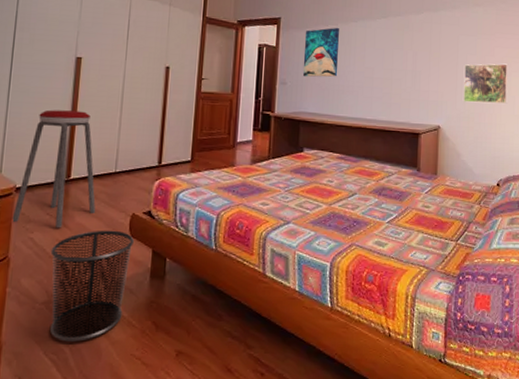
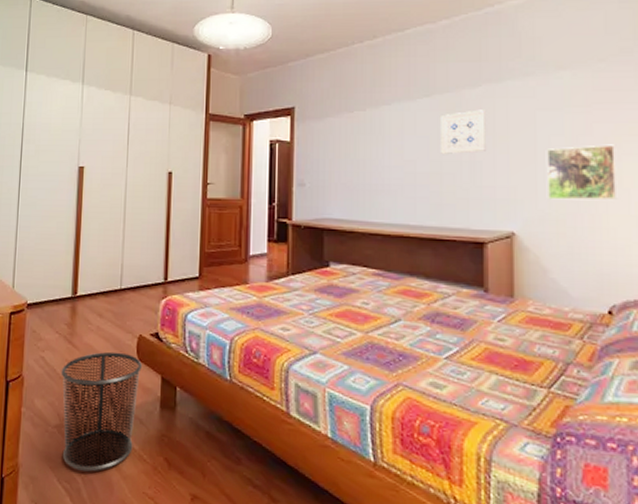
music stool: present [12,109,96,229] -> none [24,223,103,348]
wall art: present [302,27,339,77] -> none [324,113,368,175]
wall art: none [392,31,425,65] -> present [441,109,486,155]

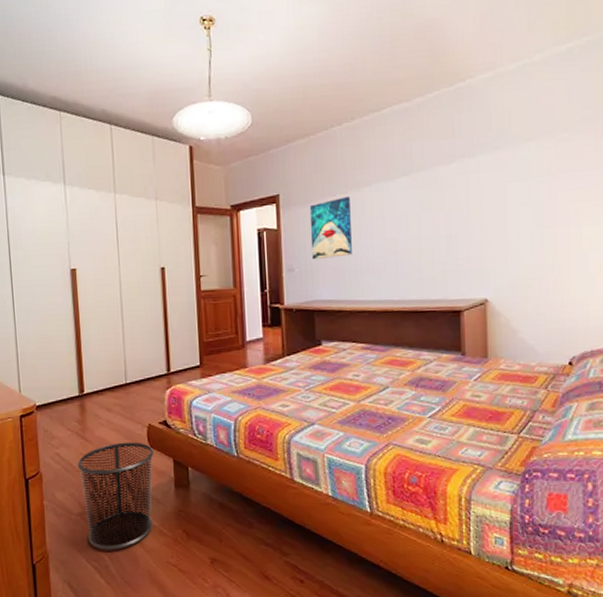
wall art: none [324,113,368,175] -> present [309,196,352,259]
wall art: present [441,109,486,155] -> none [418,185,460,232]
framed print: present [546,144,618,200] -> none [514,210,578,266]

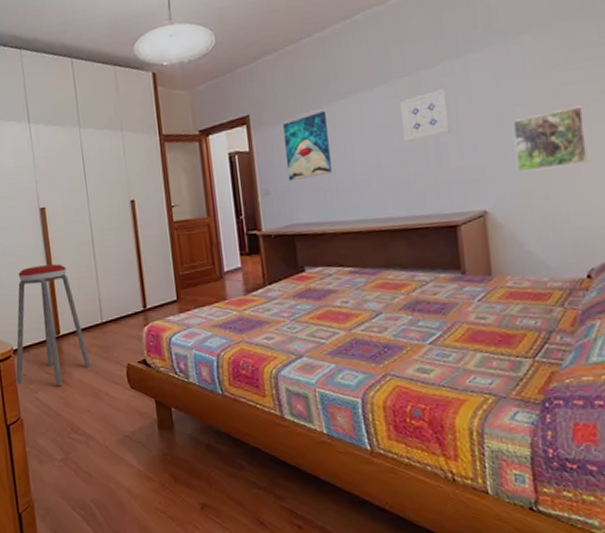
music stool: none [37,324,113,443] -> present [16,264,92,386]
waste bin: present [77,442,154,550] -> none [57,383,139,497]
wall art: none [418,185,460,232] -> present [400,89,450,143]
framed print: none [514,210,578,266] -> present [512,105,589,172]

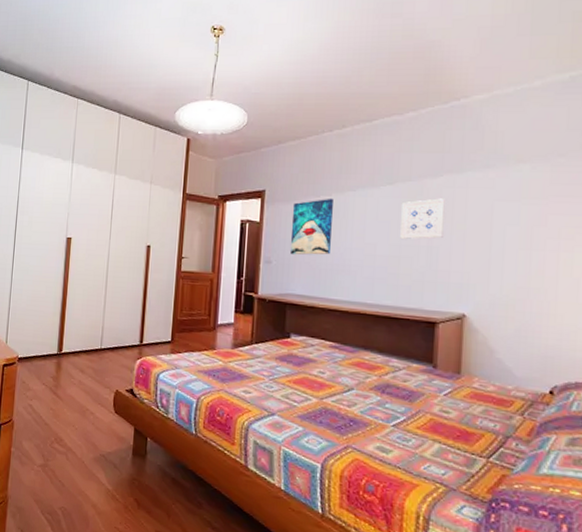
music stool: present [16,264,92,386] -> none [15,287,84,398]
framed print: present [512,105,589,172] -> none [500,235,570,288]

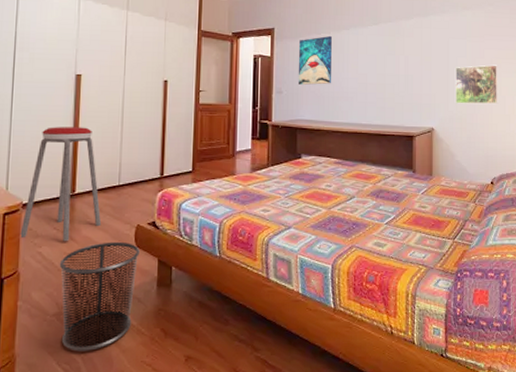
music stool: none [15,287,84,398] -> present [20,127,102,242]
waste bin: none [45,403,117,507] -> present [59,241,140,352]
wall art: present [400,198,445,240] -> none [385,36,416,70]
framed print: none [500,235,570,288] -> present [455,65,498,104]

